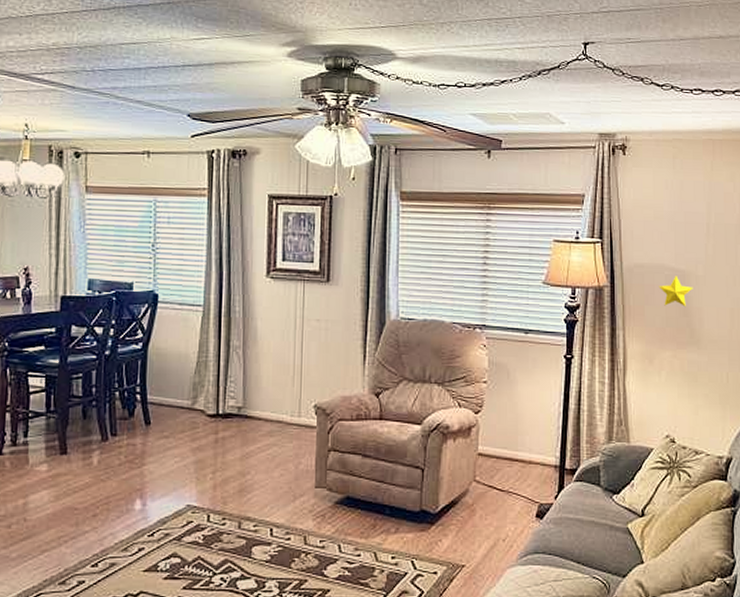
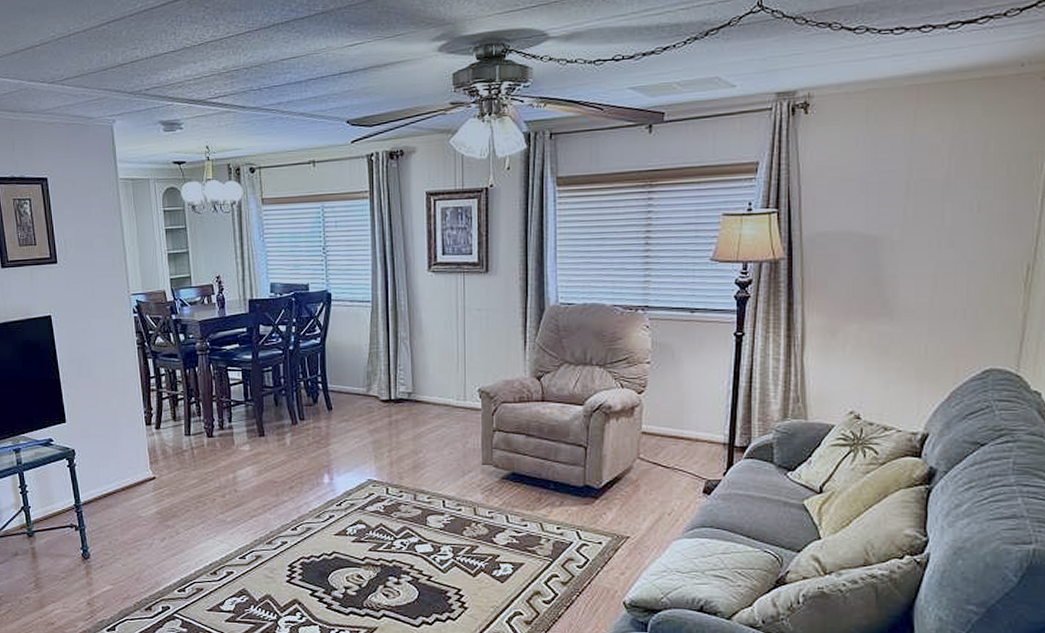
decorative star: present [659,276,693,307] -> none [845,242,887,276]

